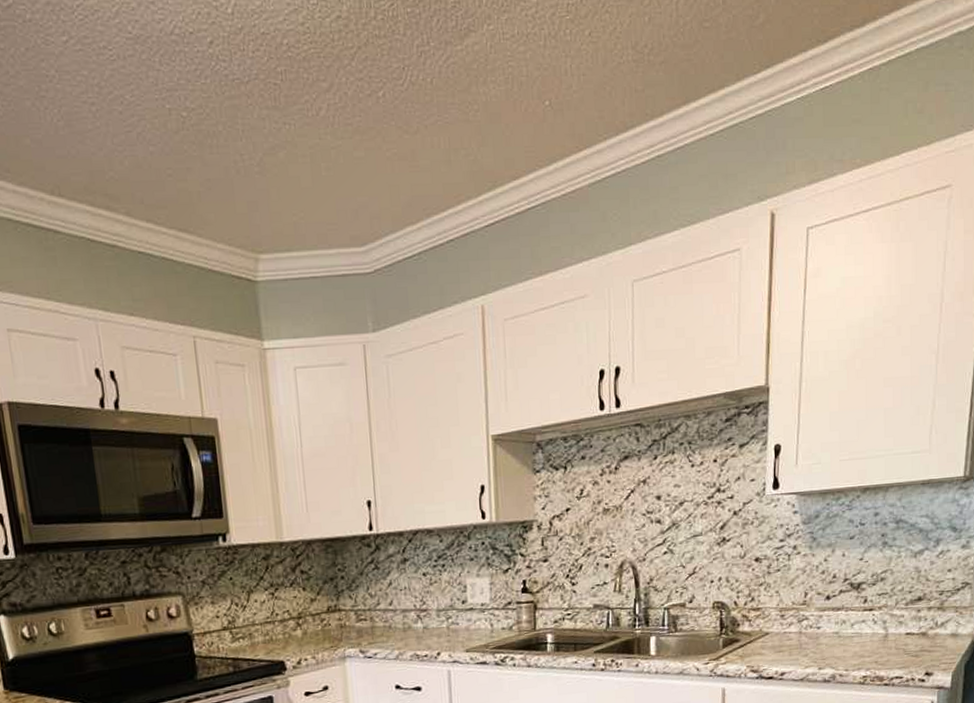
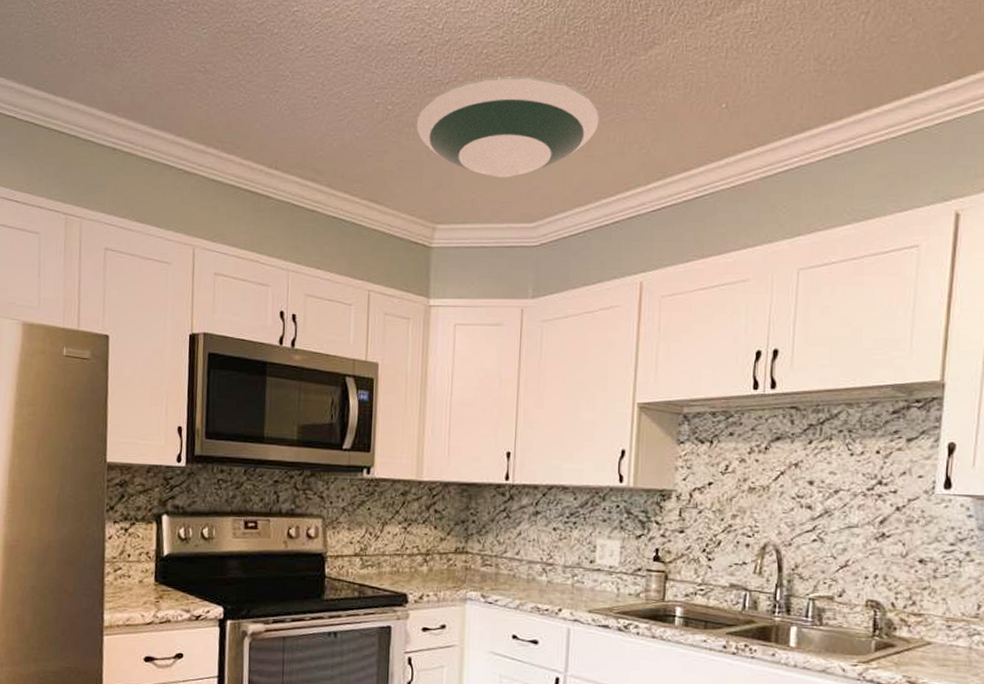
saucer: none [218,73,421,196] -> present [416,77,599,178]

